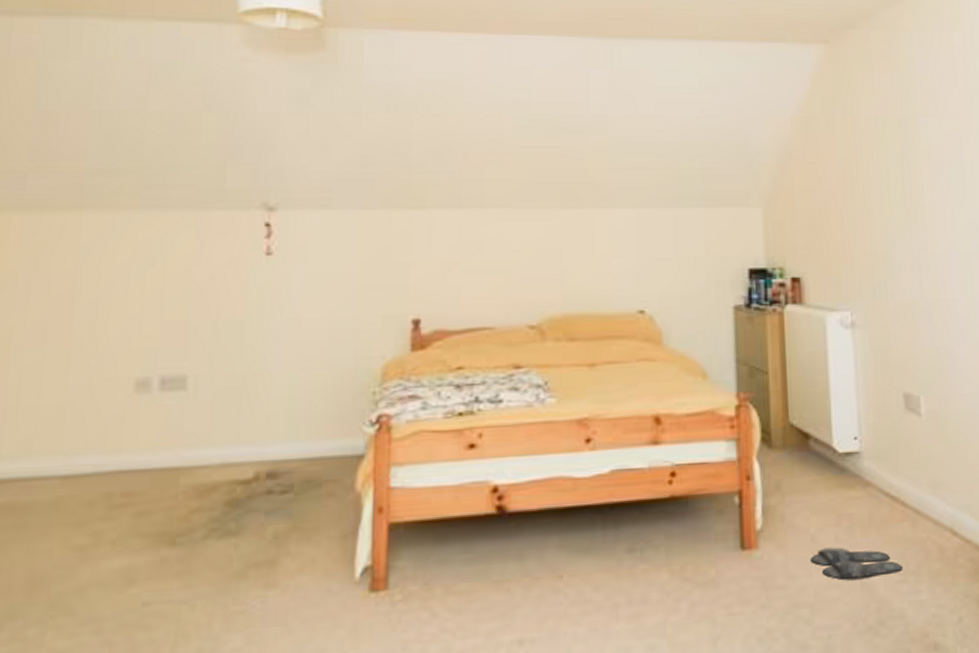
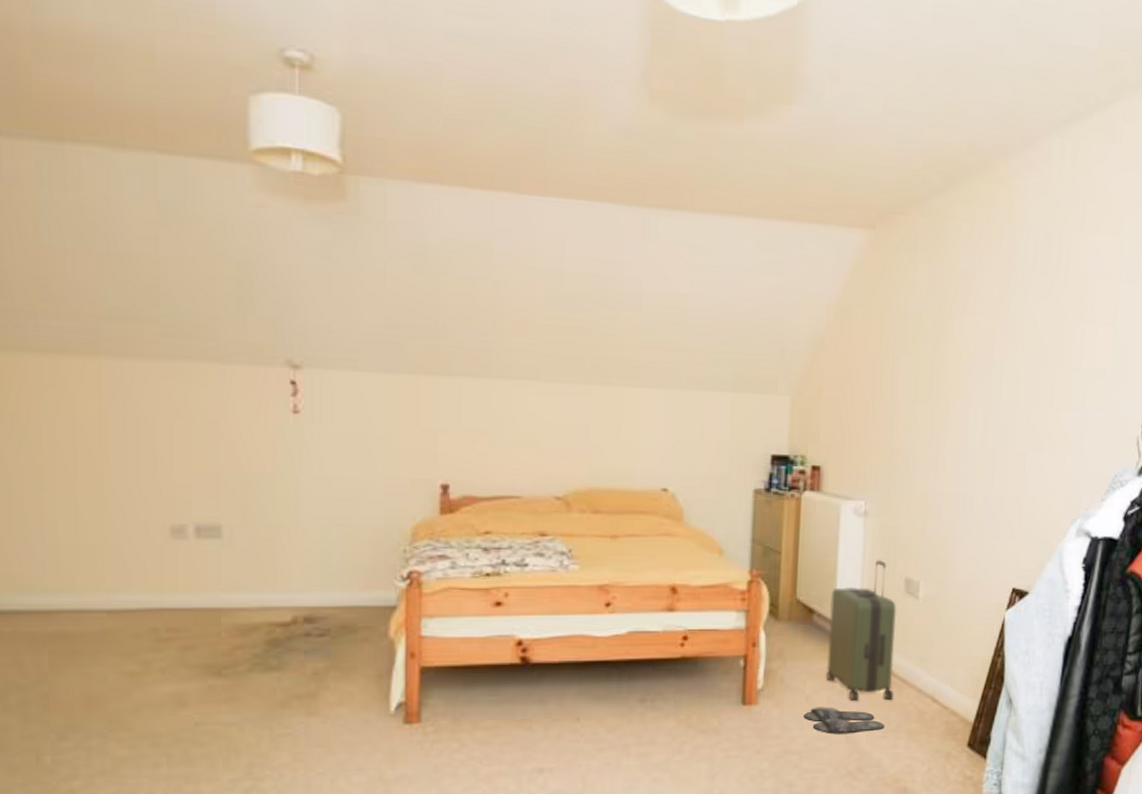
suitcase: none [826,375,908,540] -> present [825,560,897,702]

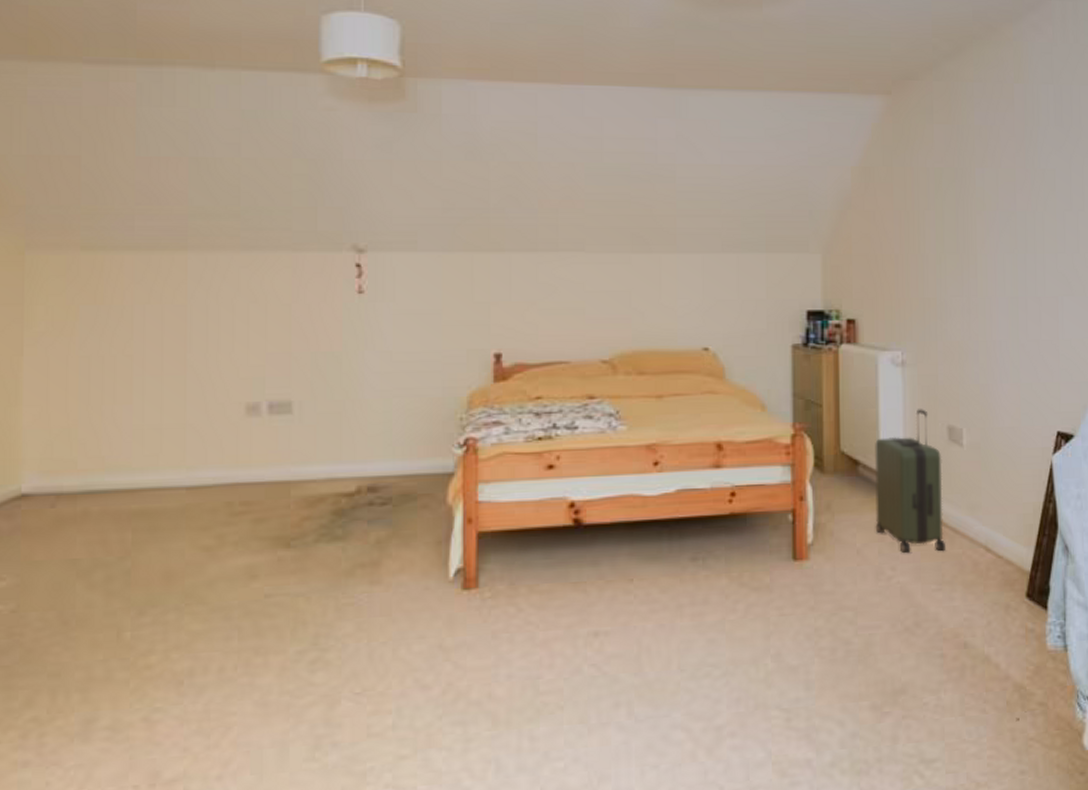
slippers: present [803,706,885,735] -> none [855,559,939,589]

